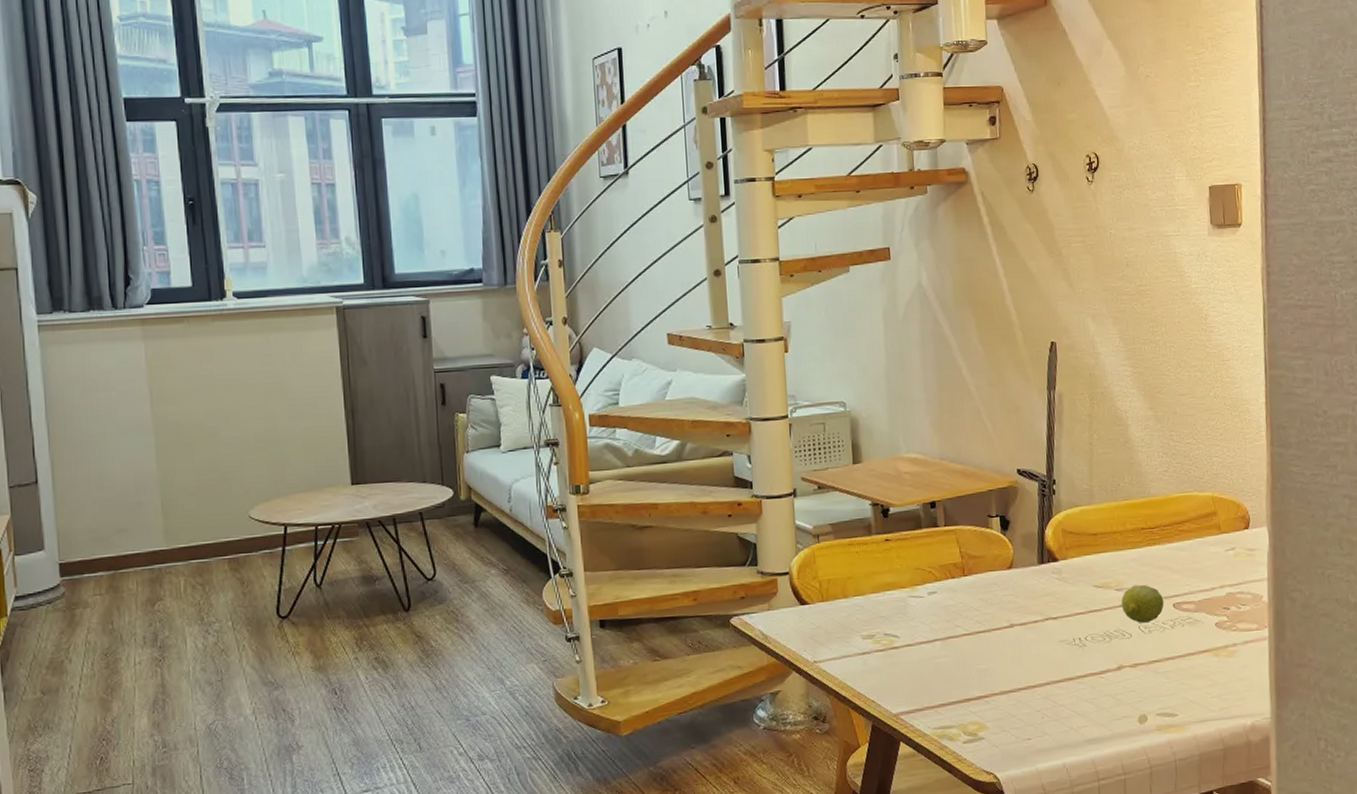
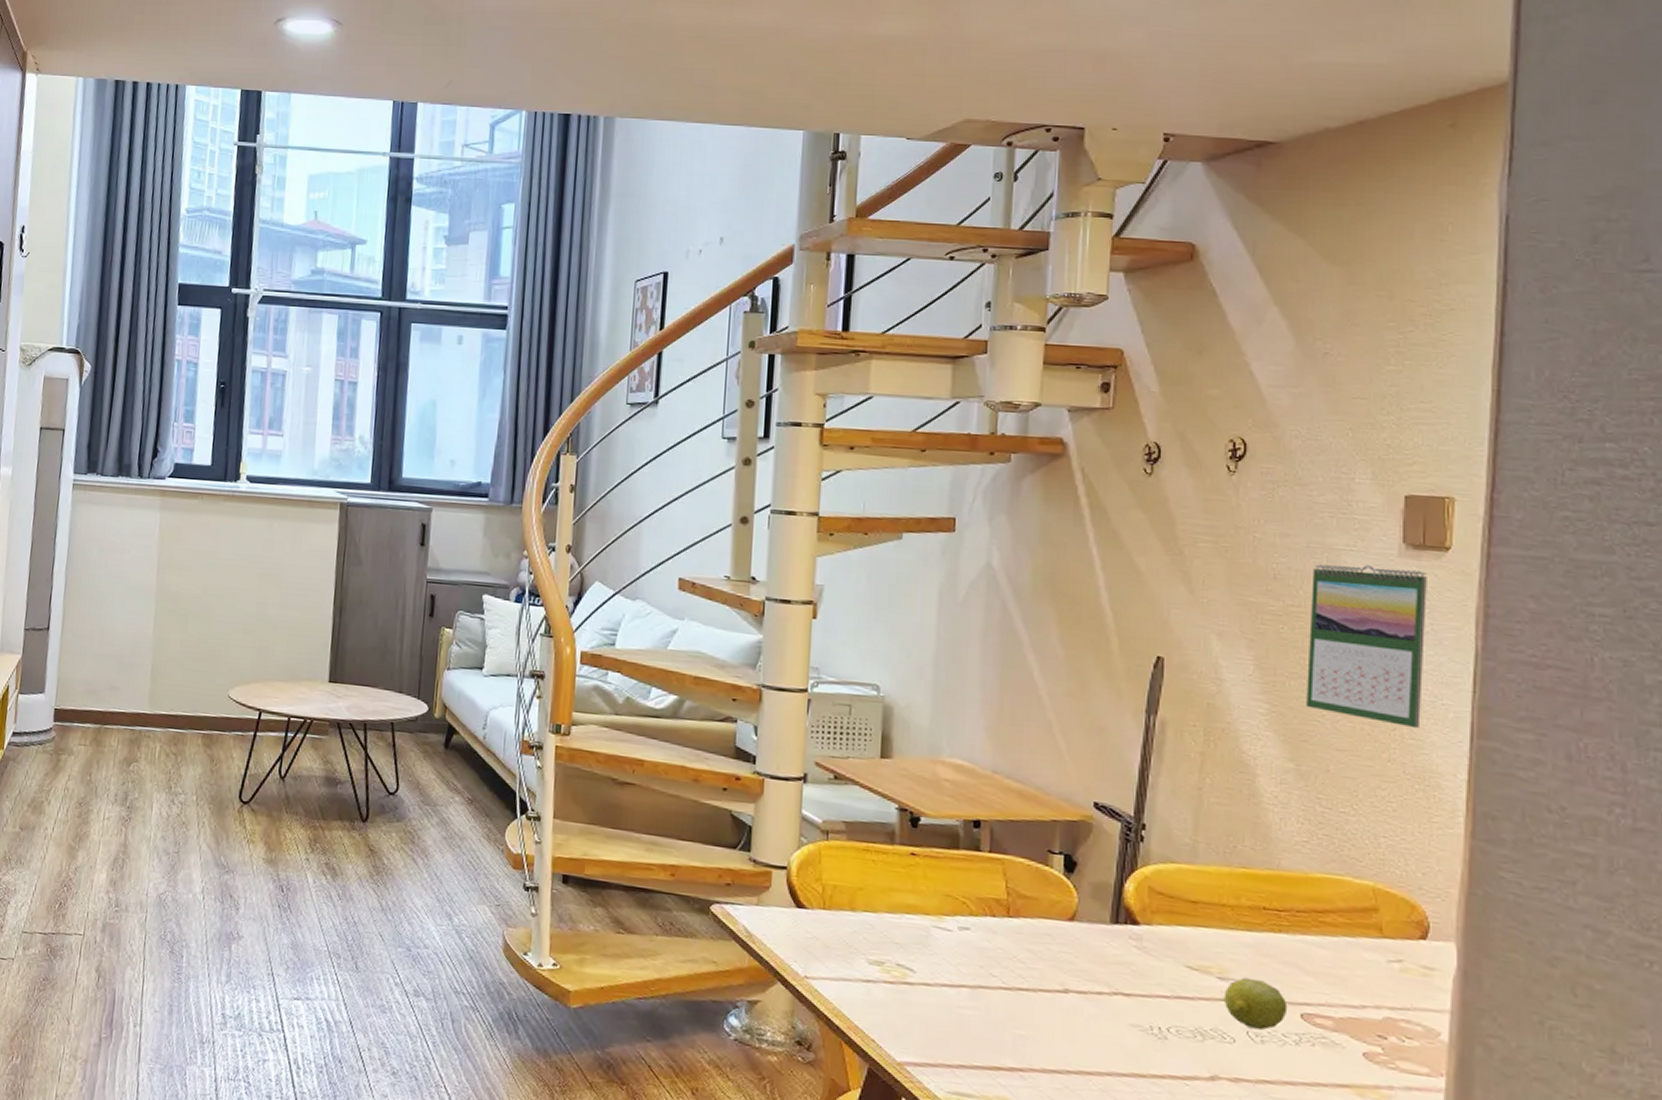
calendar: none [1153,245,1233,369] -> present [1306,564,1427,729]

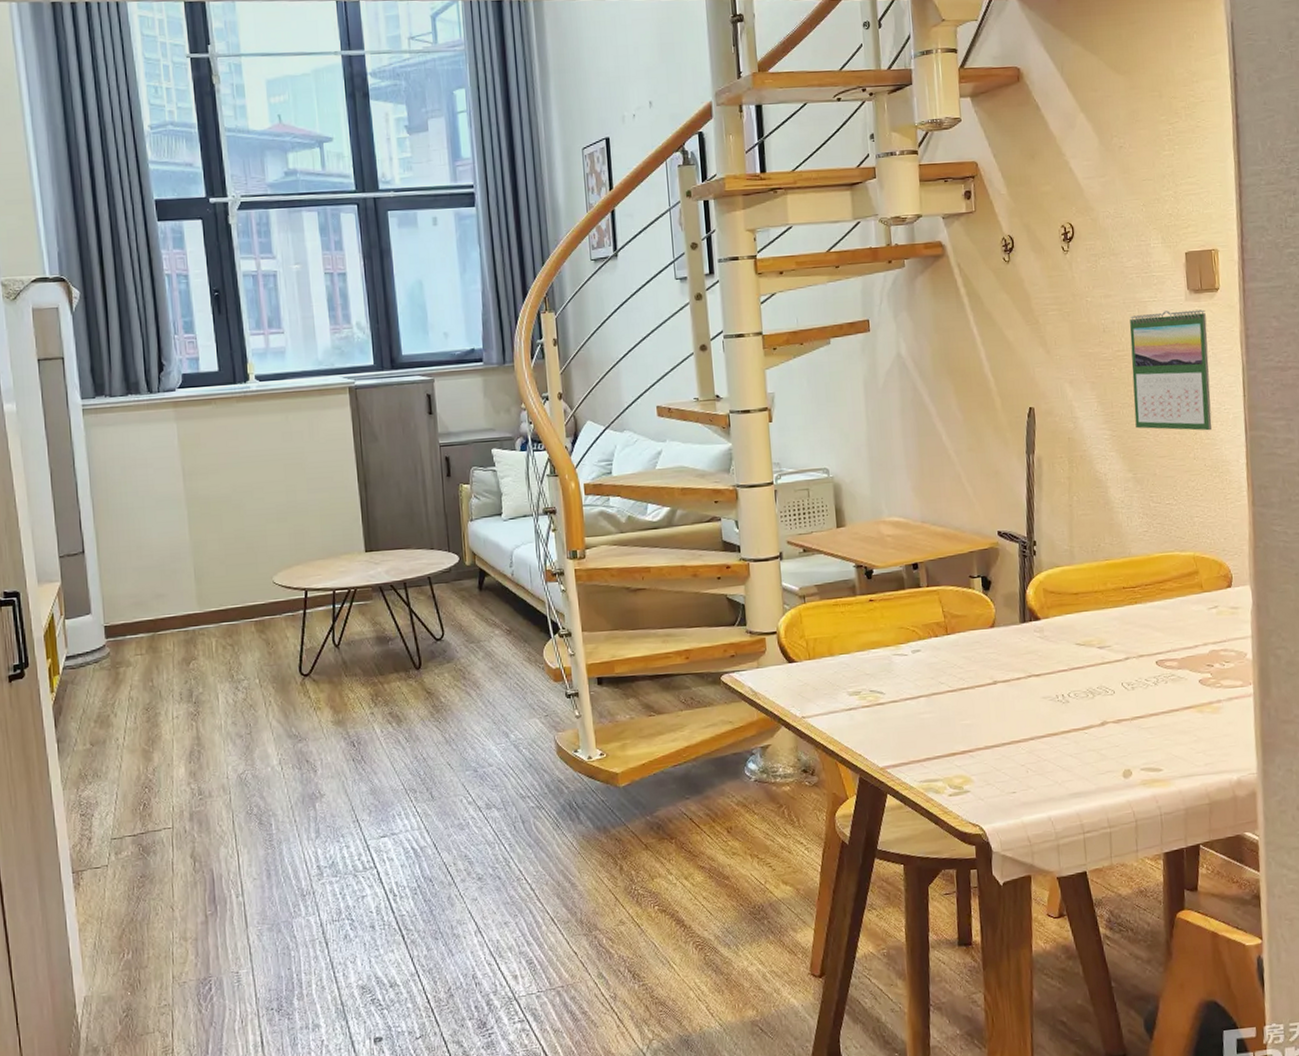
fruit: present [1223,977,1288,1030] -> none [1103,642,1147,680]

